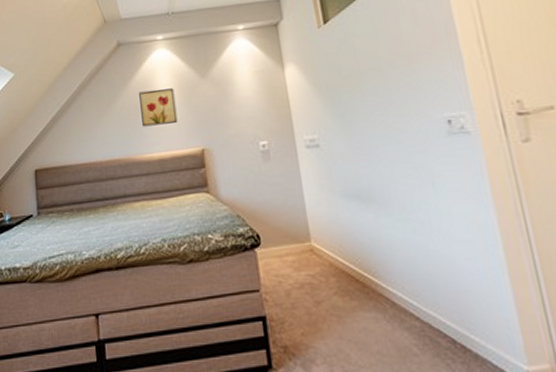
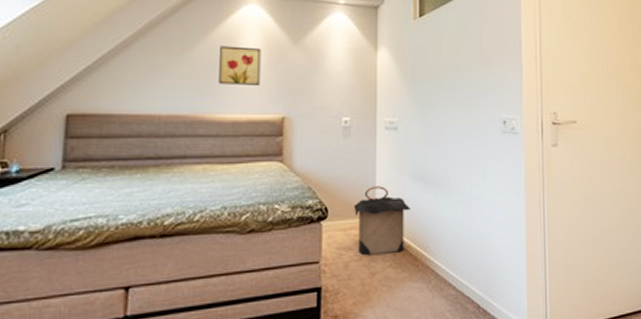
laundry hamper: none [285,208,350,283] -> present [353,186,411,256]

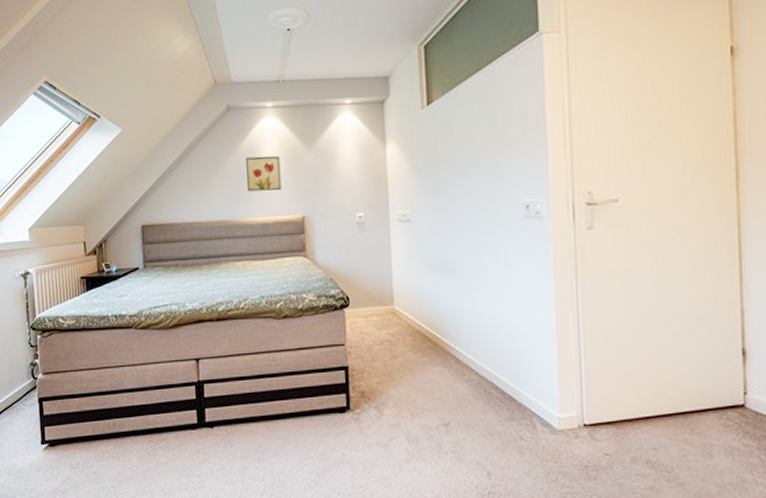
laundry hamper: present [353,186,411,256] -> none [372,276,429,340]

